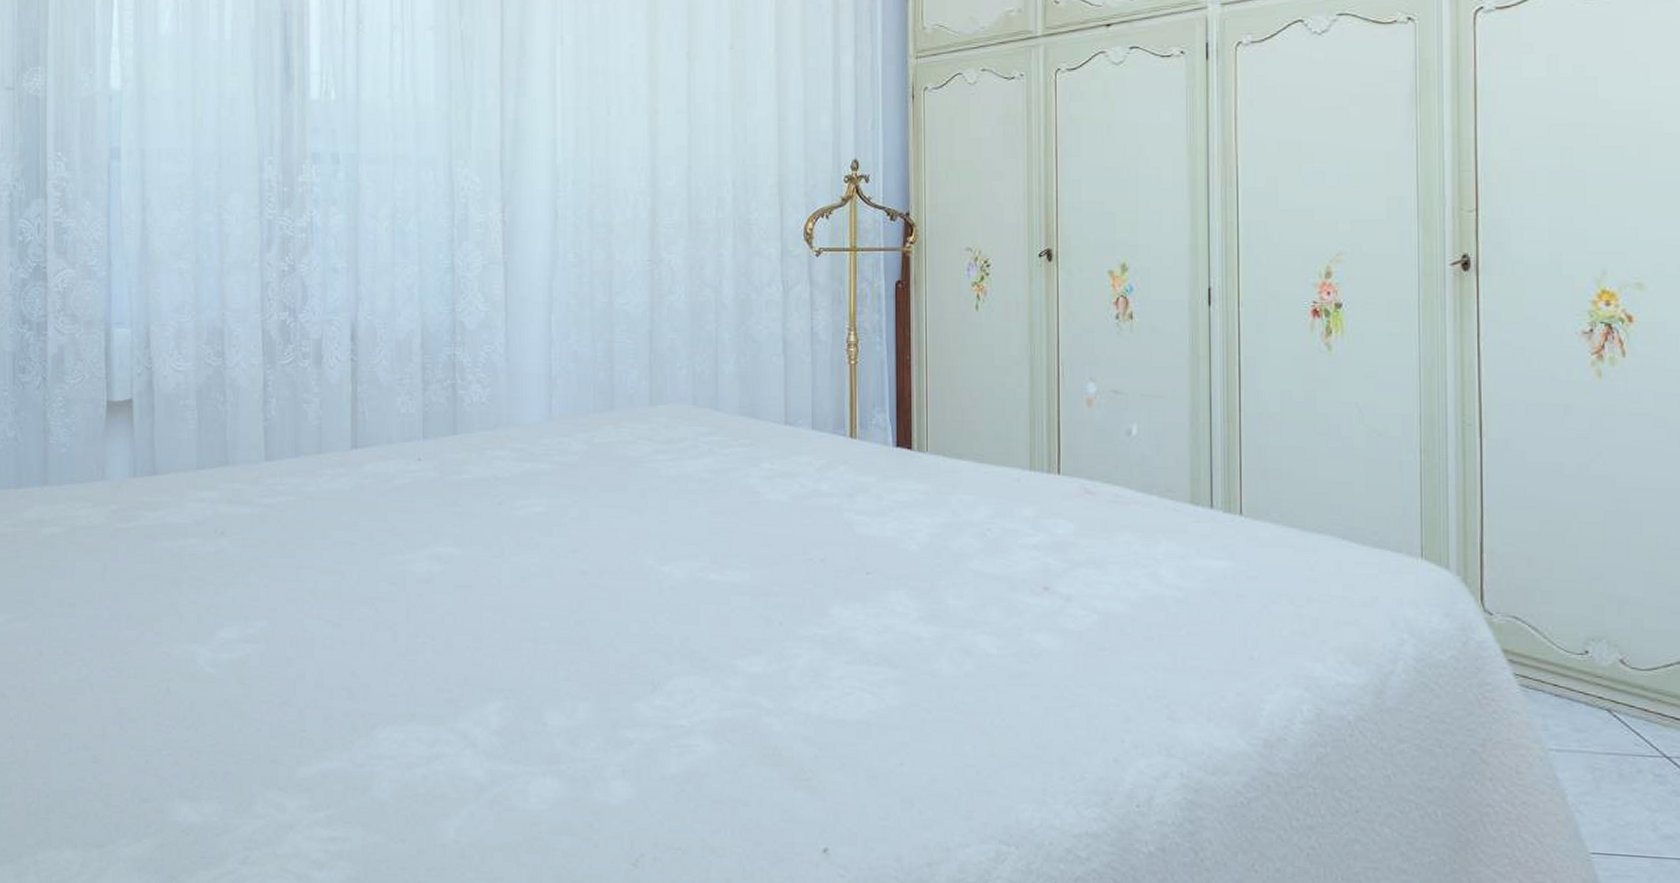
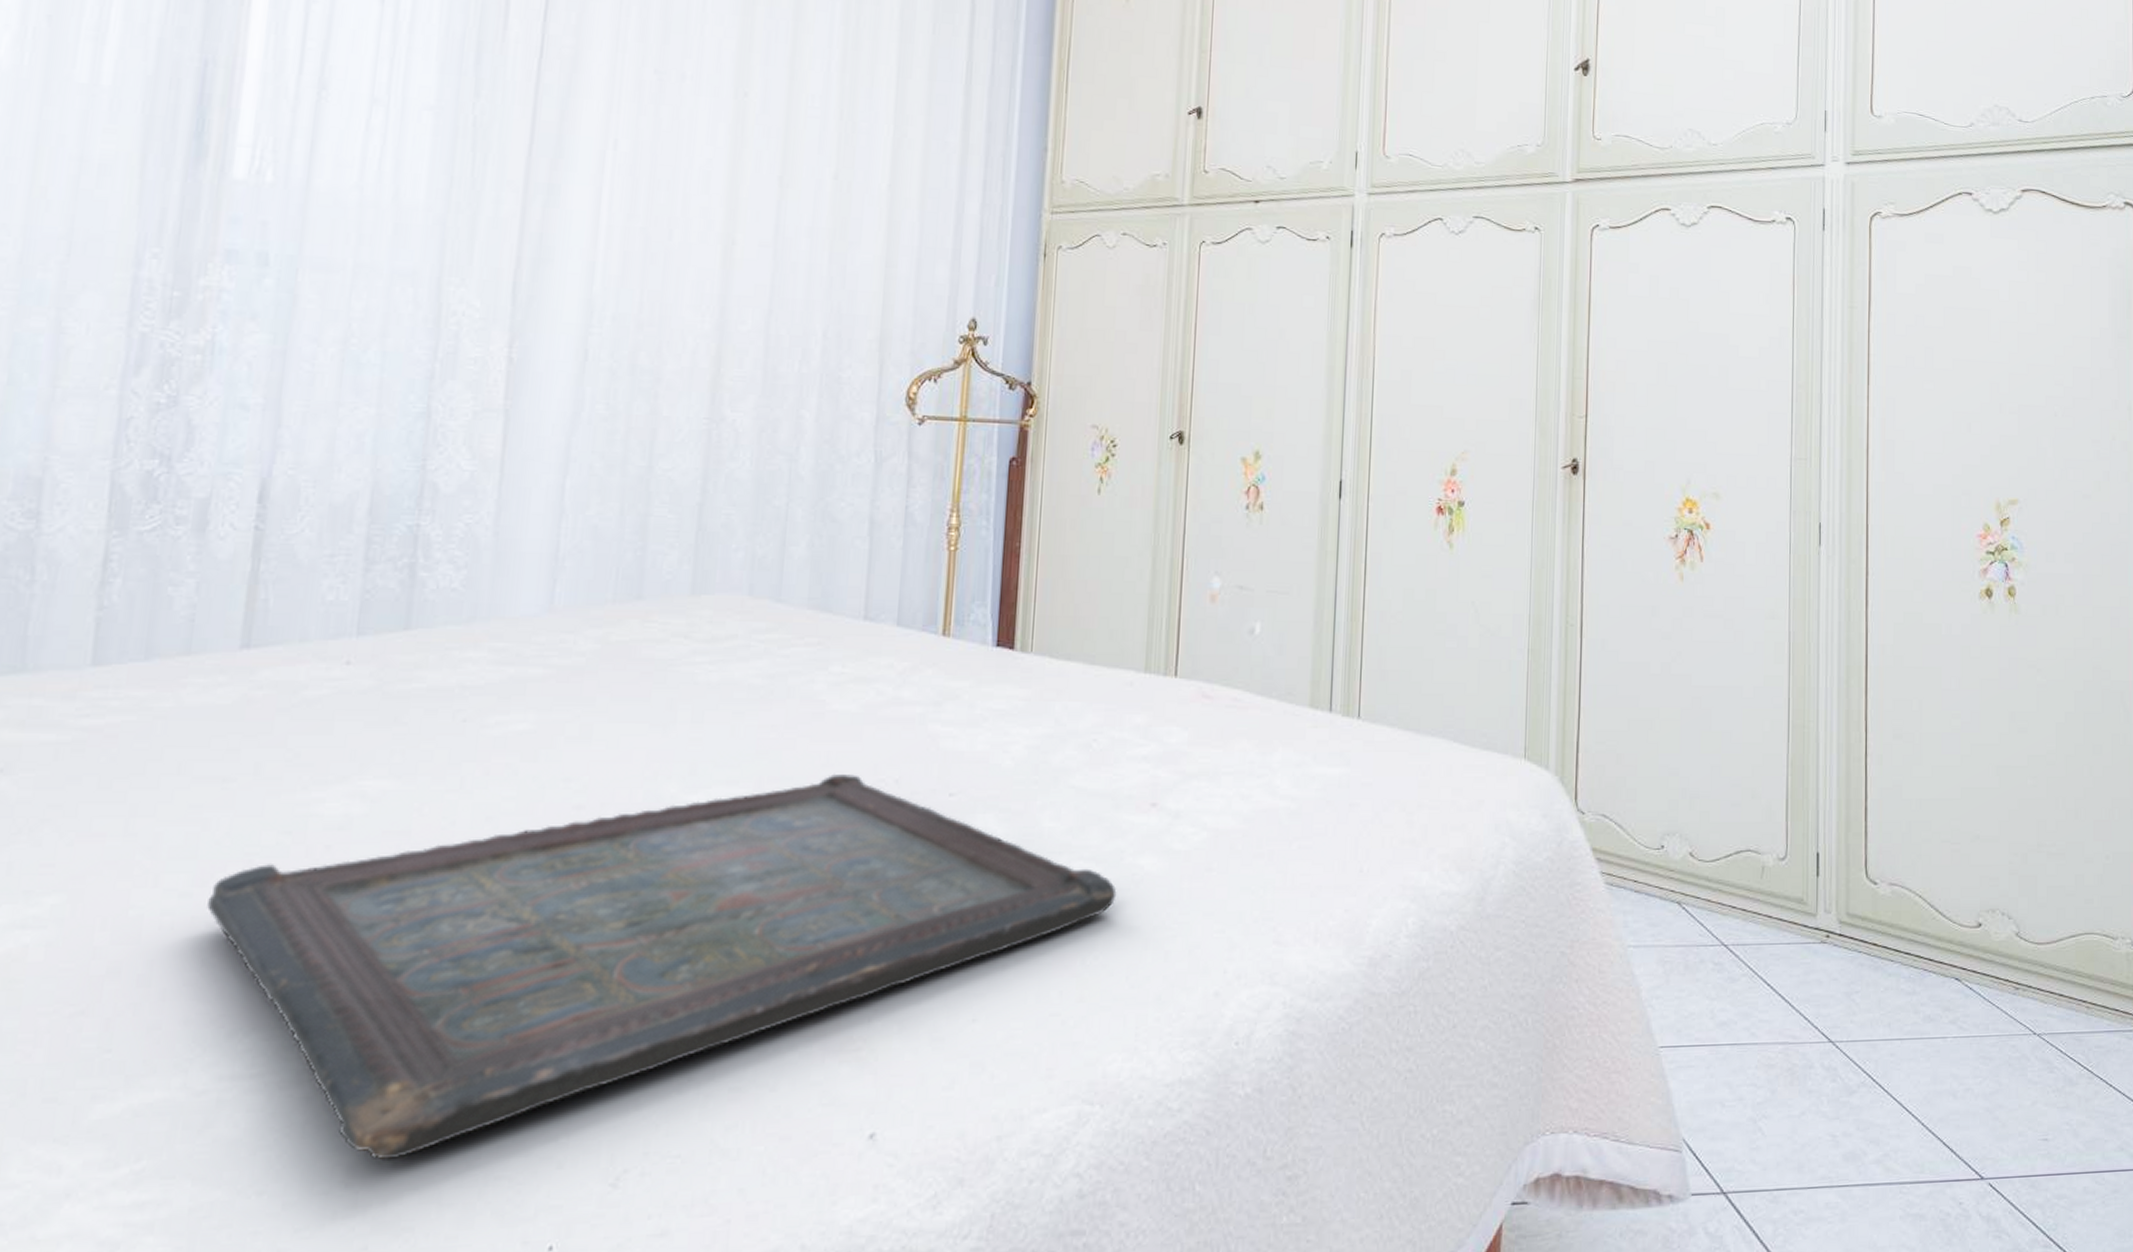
serving tray: none [351,552,1018,827] -> present [207,773,1117,1161]

